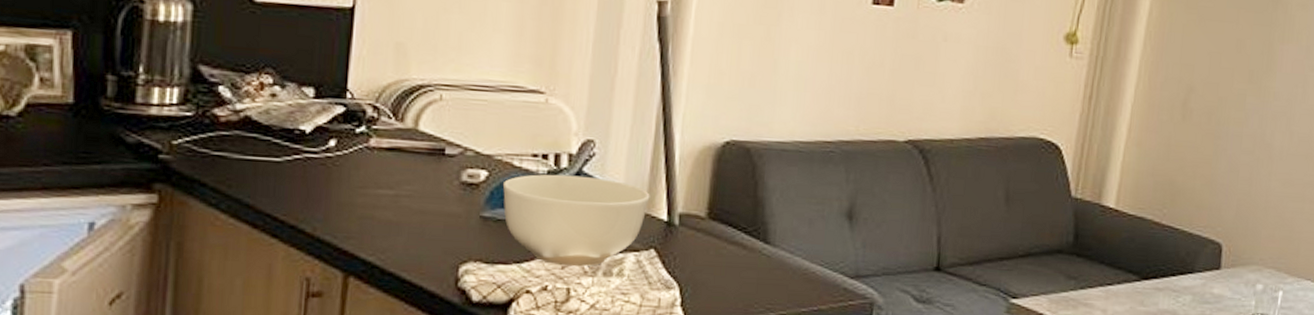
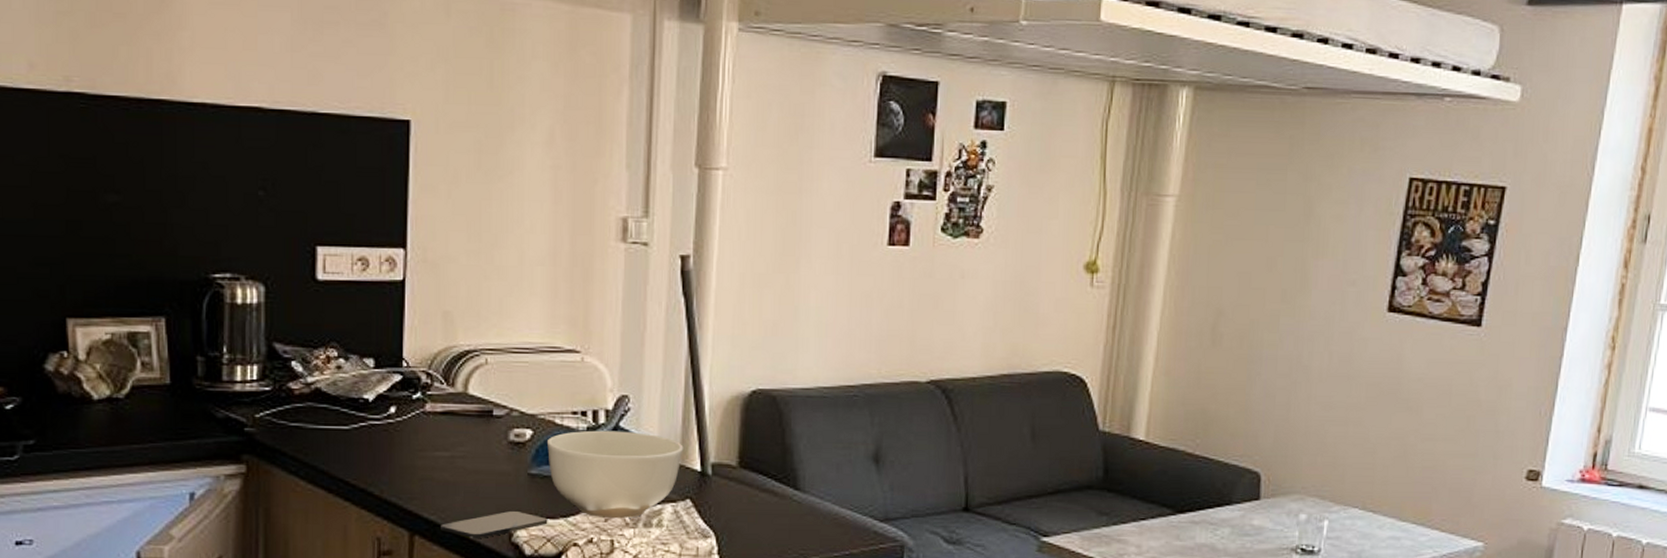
smartphone: none [379,255,500,283] -> present [441,511,548,539]

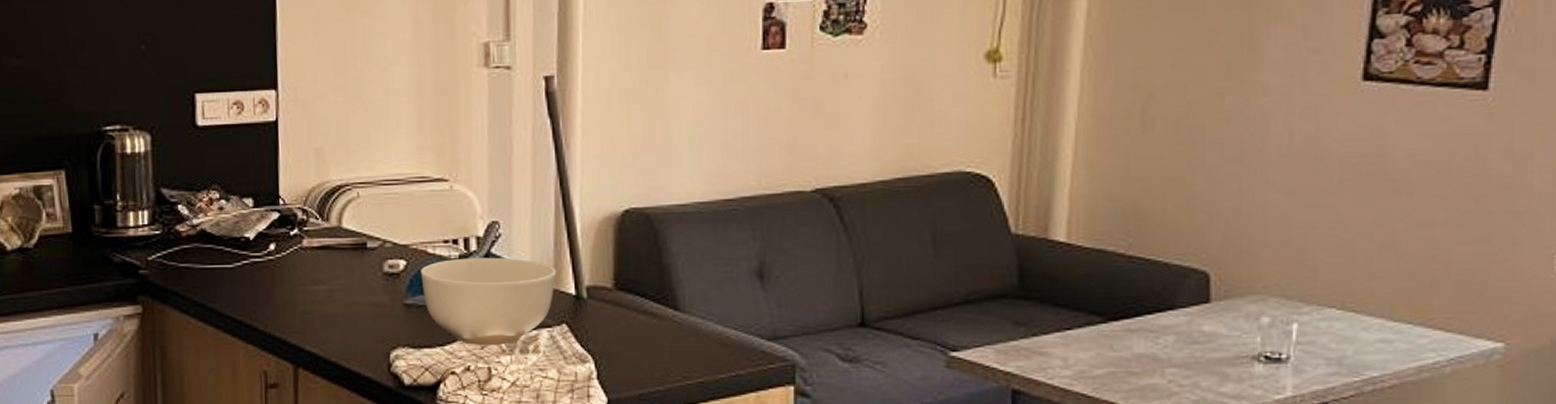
smartphone: present [441,511,548,539] -> none [322,342,425,370]

